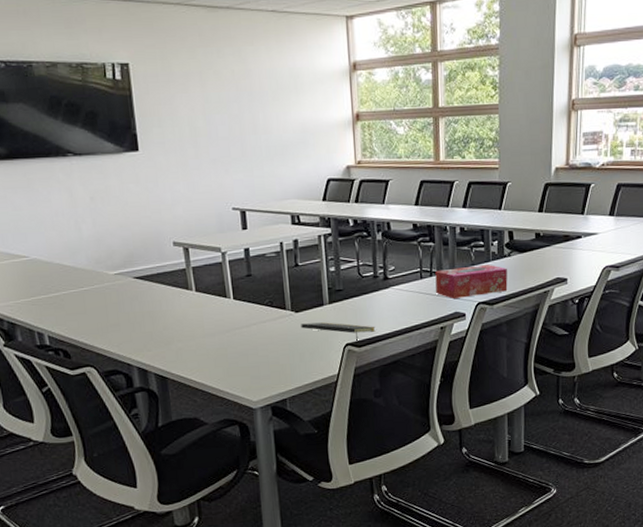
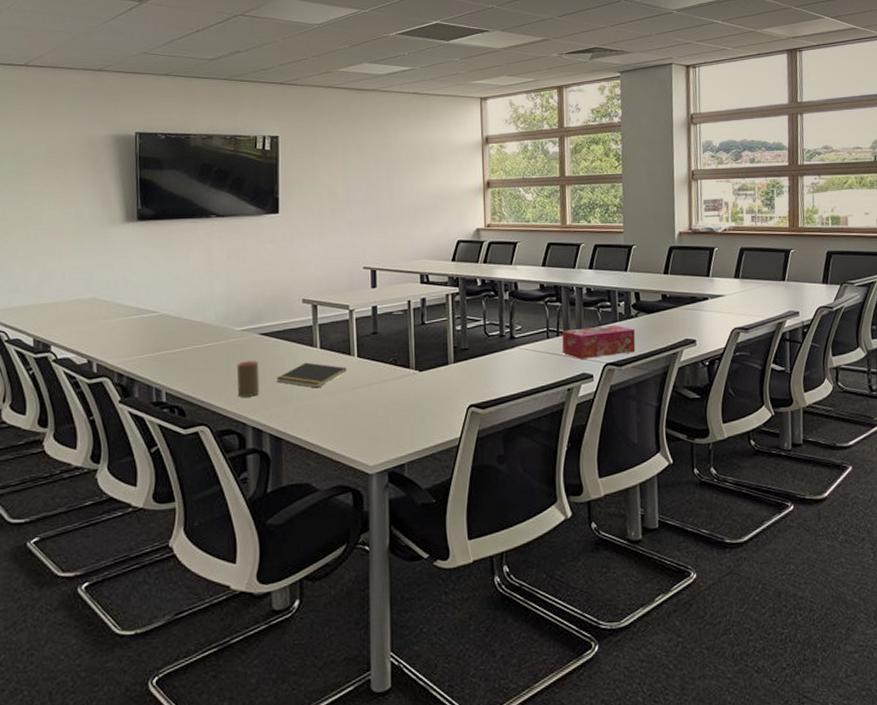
cup: none [114,304,141,340] -> present [236,360,260,397]
notepad: none [155,305,224,330] -> present [276,362,347,388]
notepad: present [301,322,376,341] -> none [424,382,501,402]

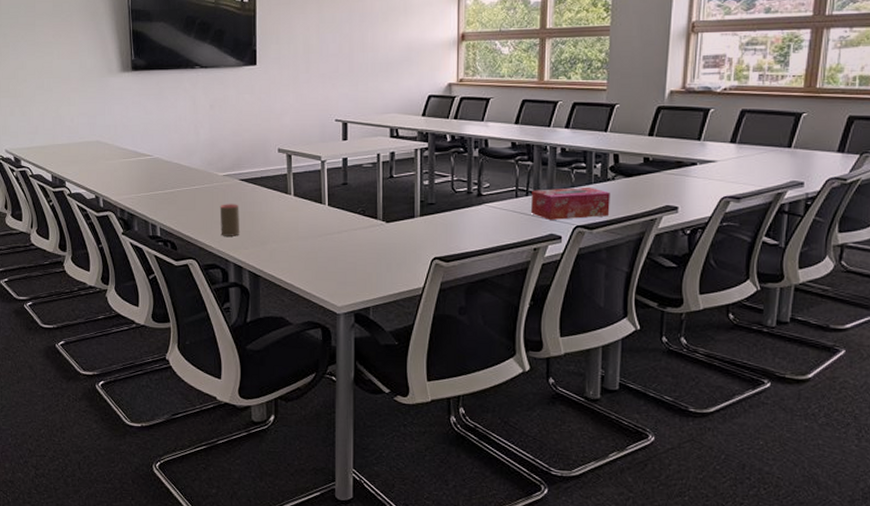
notepad: present [276,362,347,388] -> none [255,208,318,232]

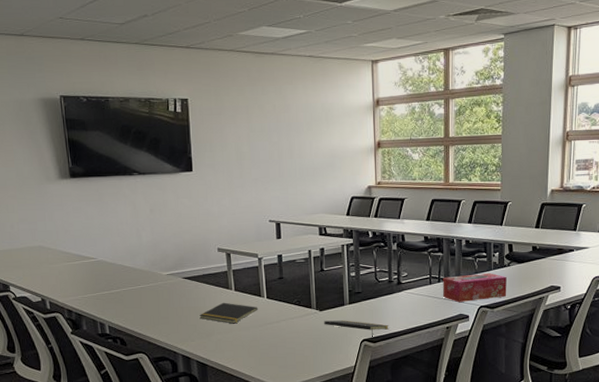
cup: present [219,204,240,236] -> none [165,300,187,331]
notepad: none [255,208,318,232] -> present [199,302,258,324]
notepad: none [390,234,465,255] -> present [324,320,389,337]

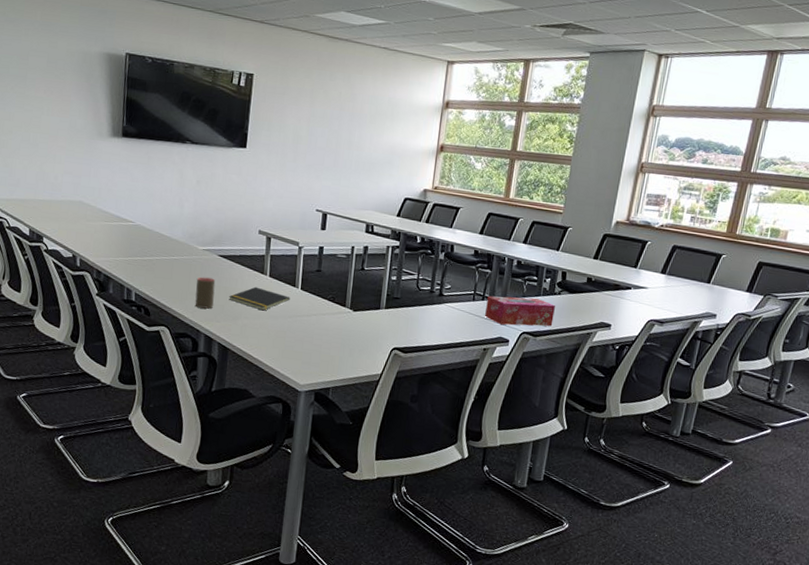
cup: none [165,300,187,331] -> present [194,277,216,309]
notepad: present [324,320,389,337] -> none [356,322,424,347]

